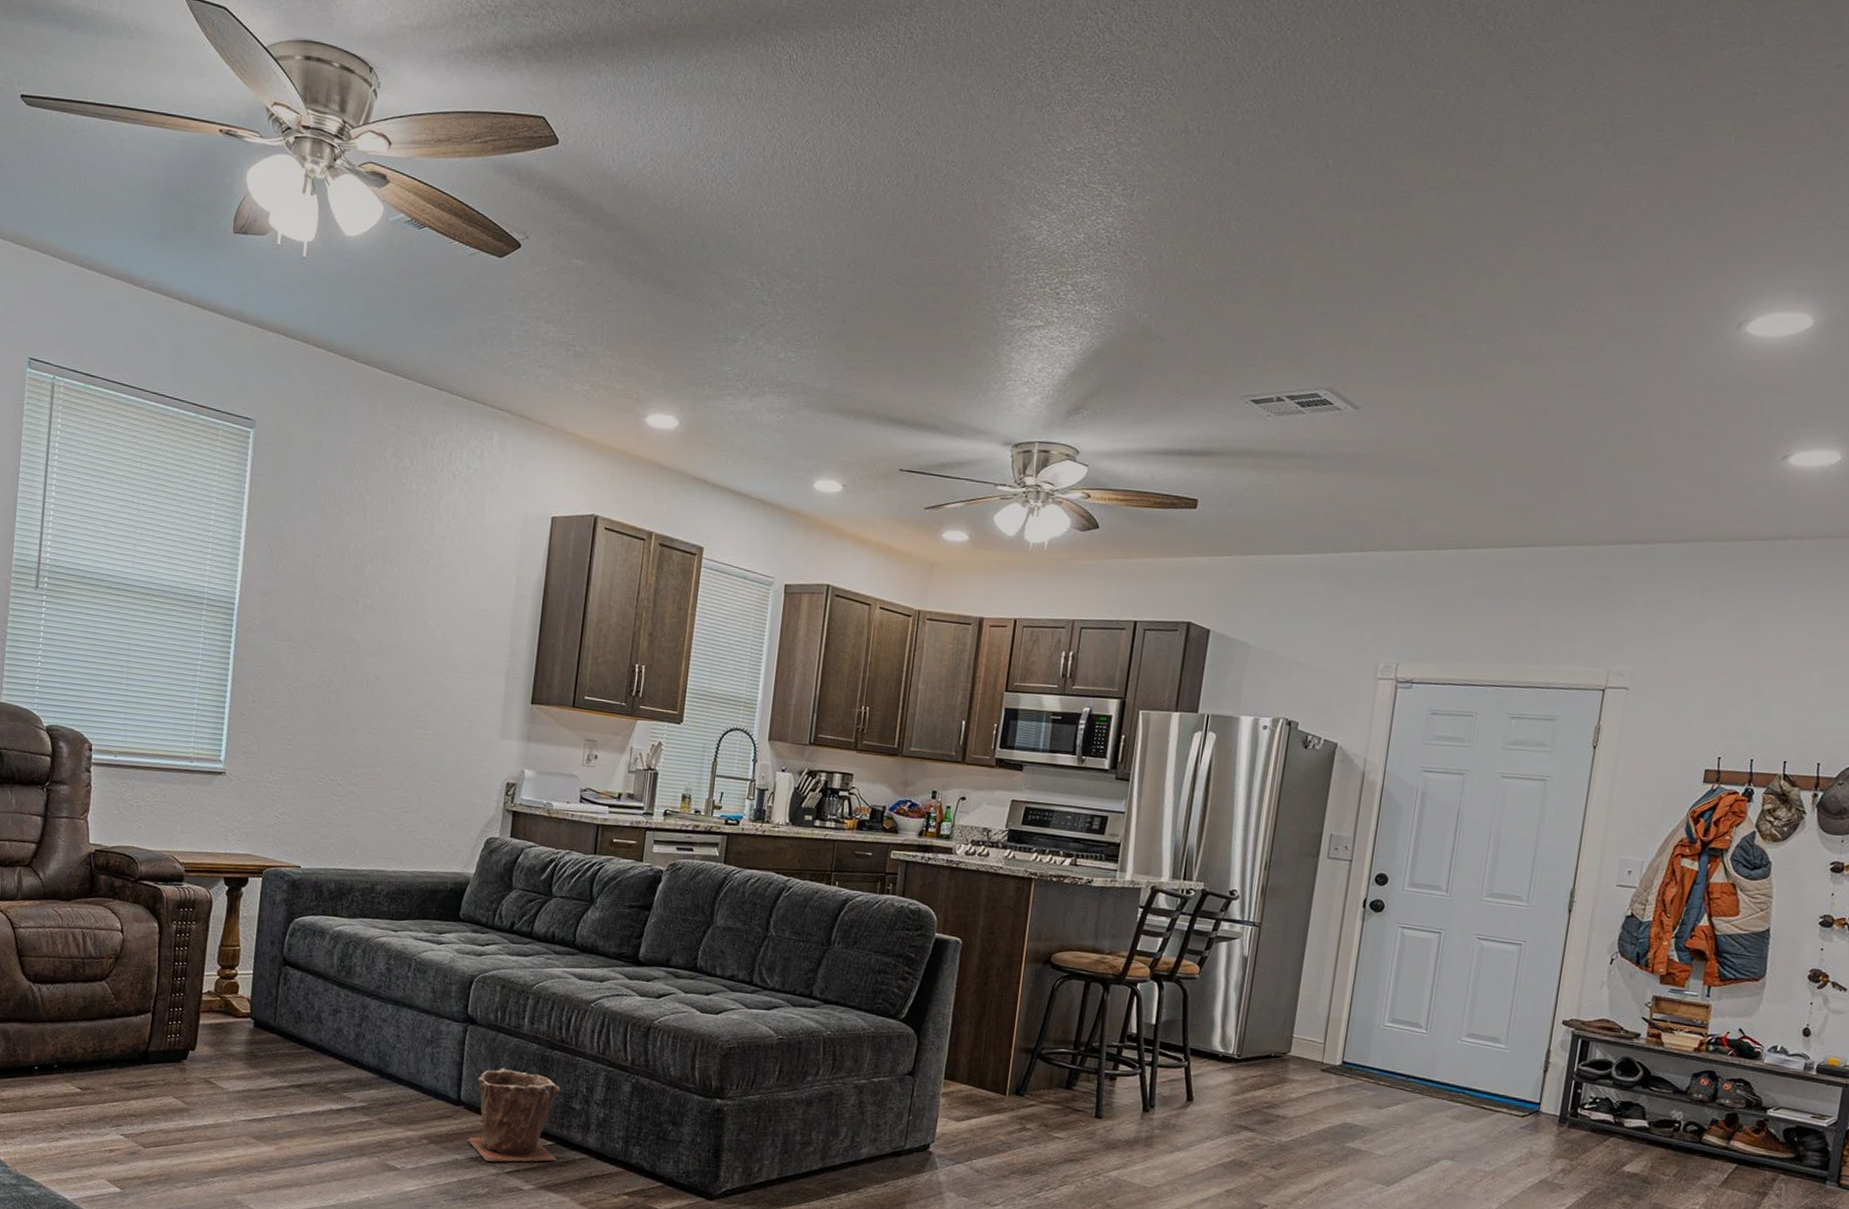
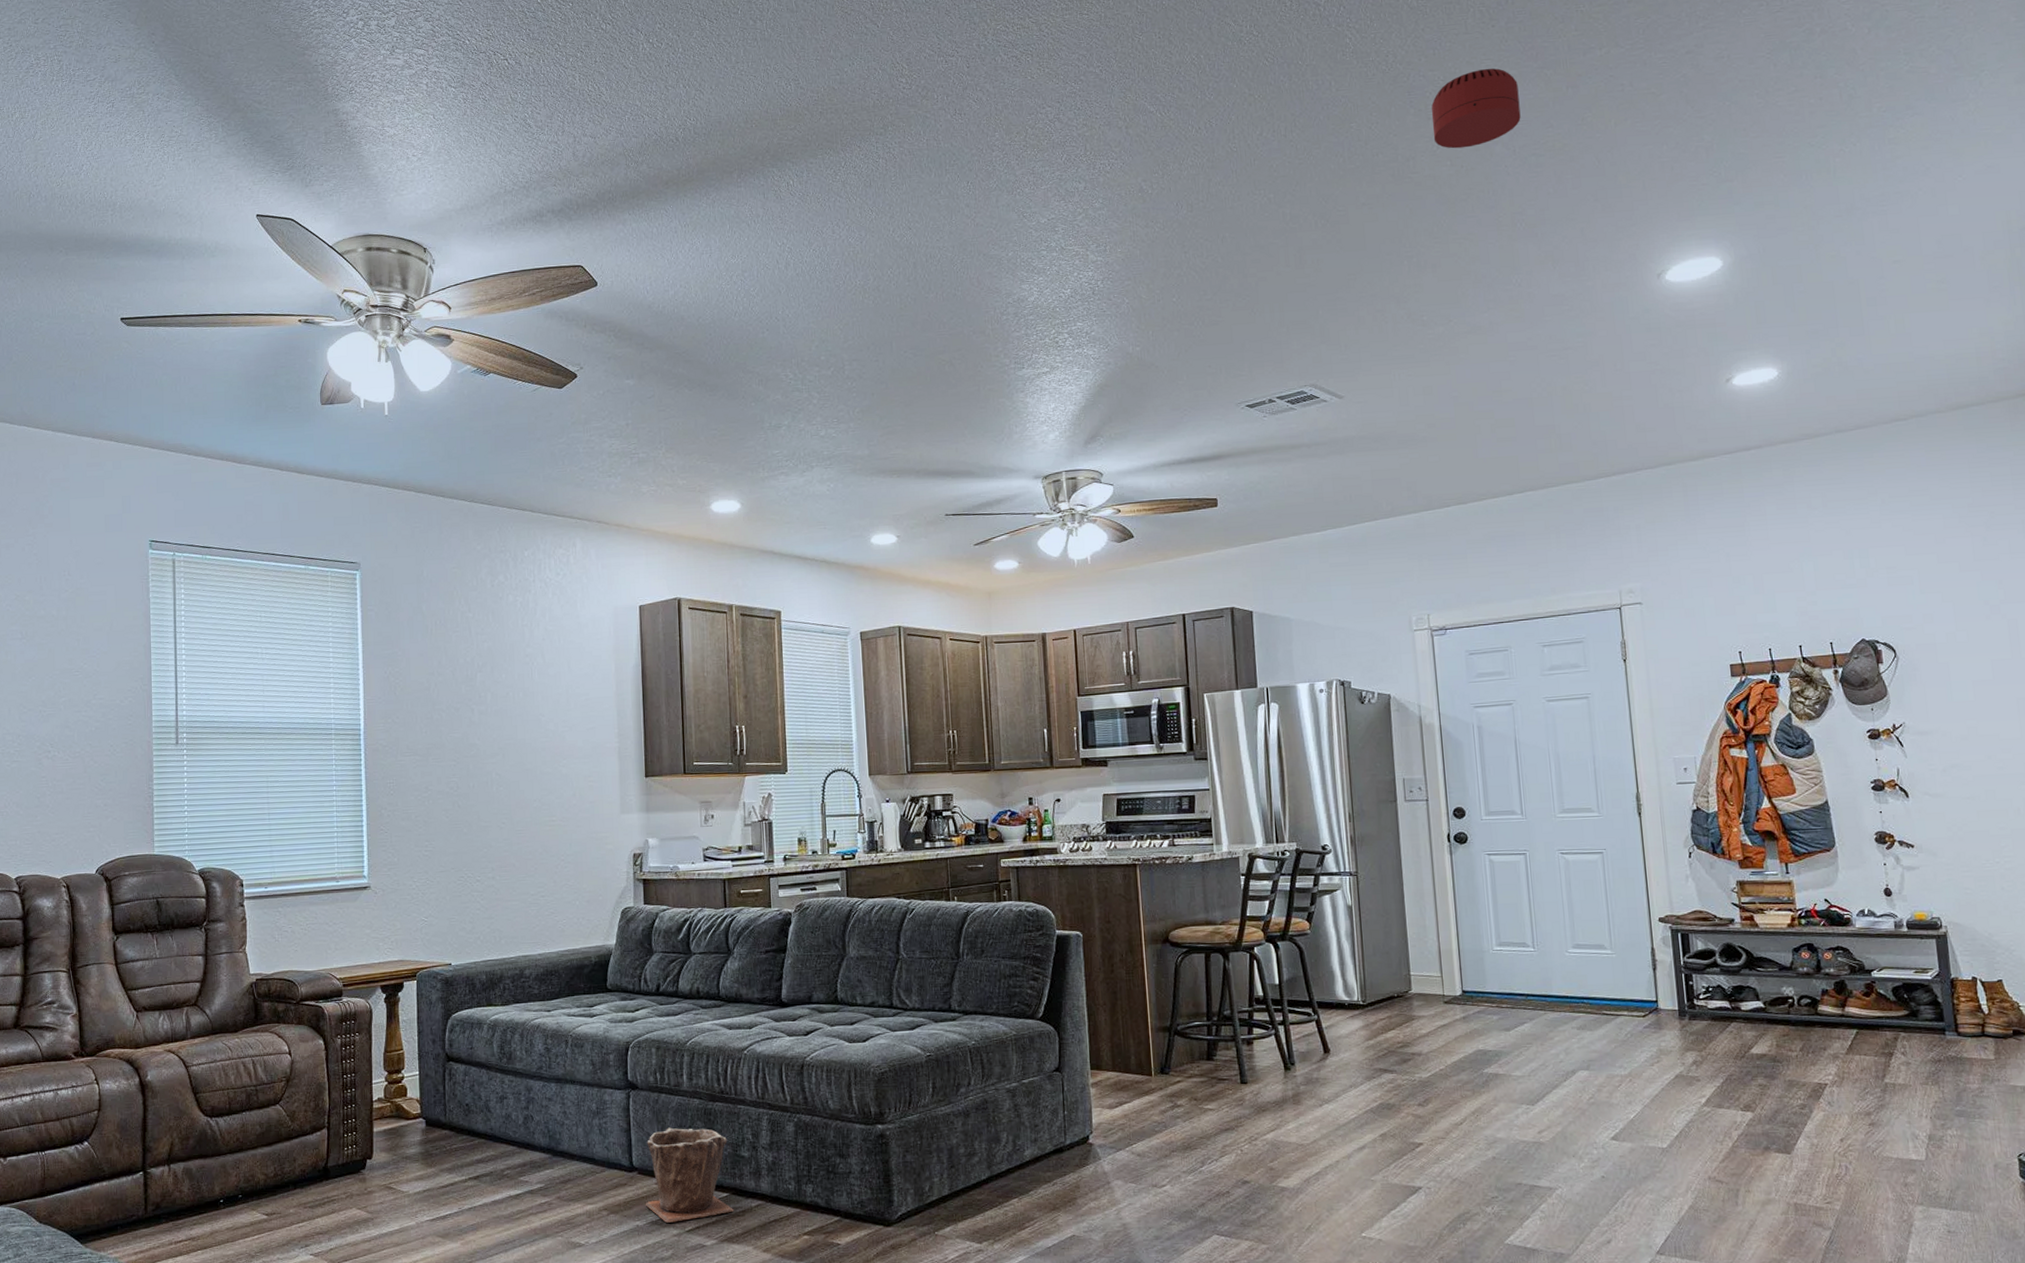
smoke detector: none [1527,48,1638,140] -> present [1431,68,1521,149]

